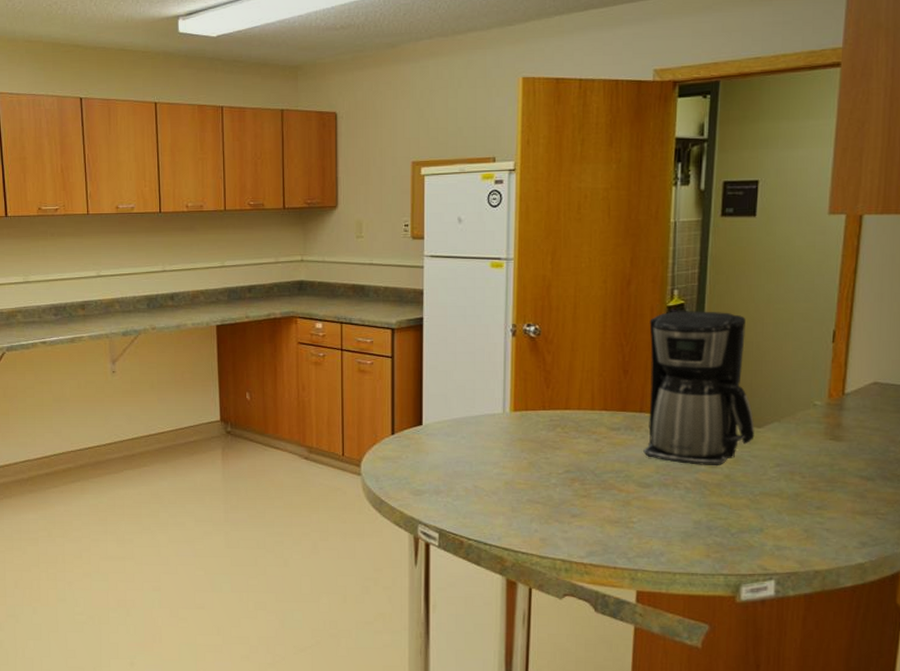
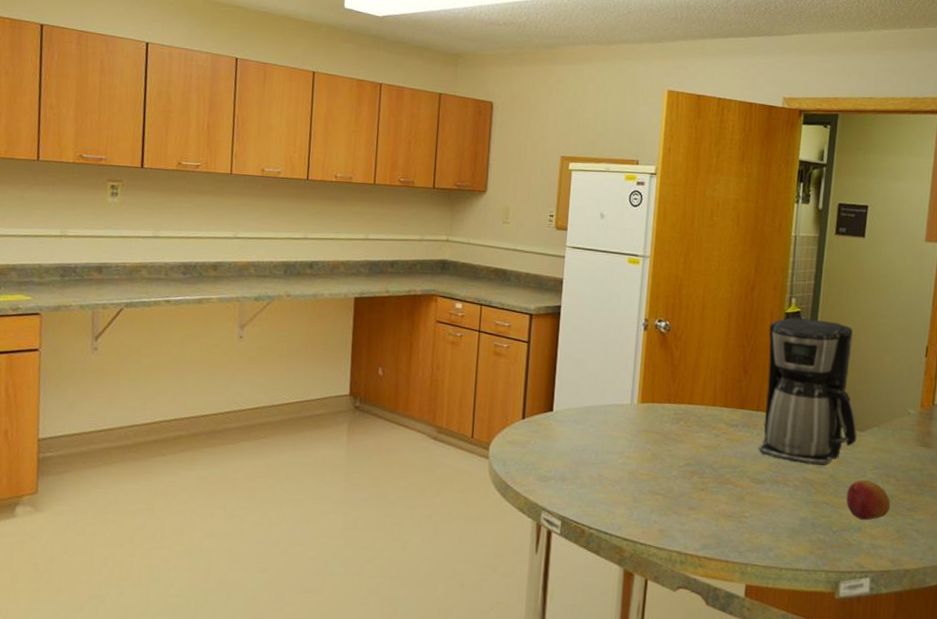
fruit: none [744,478,796,521] -> present [846,480,890,521]

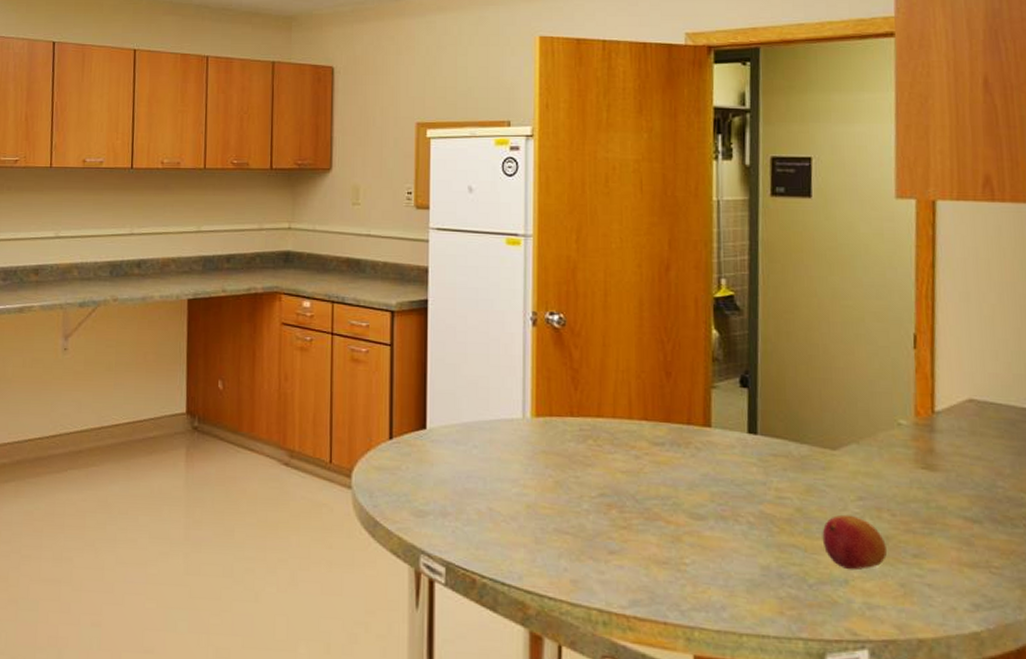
coffee maker: present [758,317,857,466] -> none [694,302,829,497]

